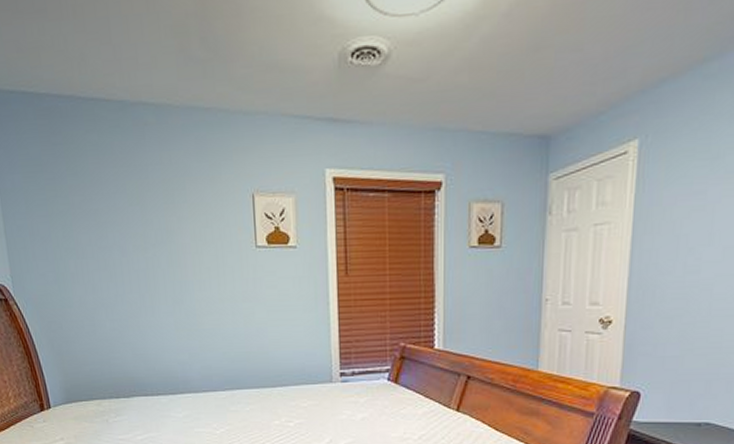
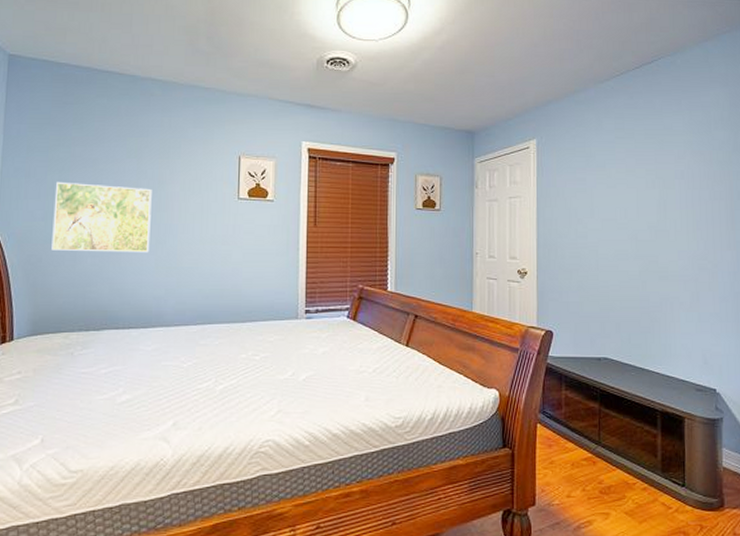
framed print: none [61,238,167,316] -> present [51,181,152,253]

